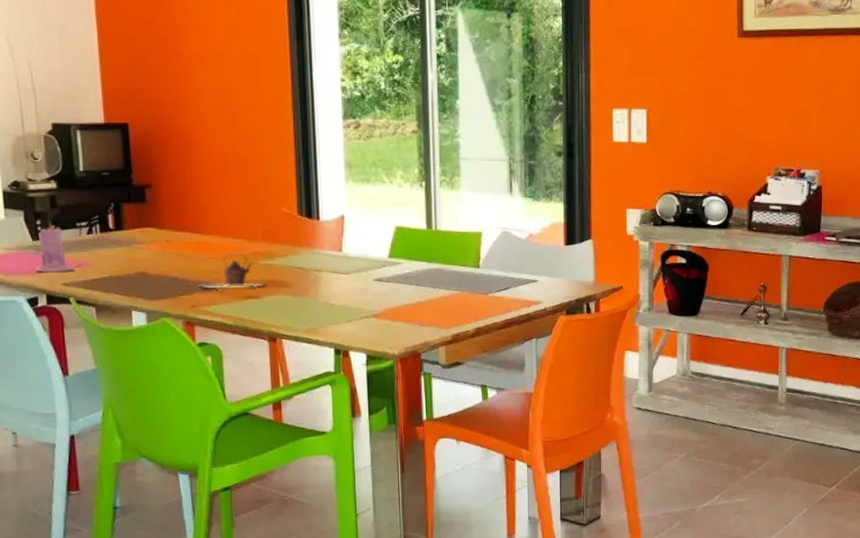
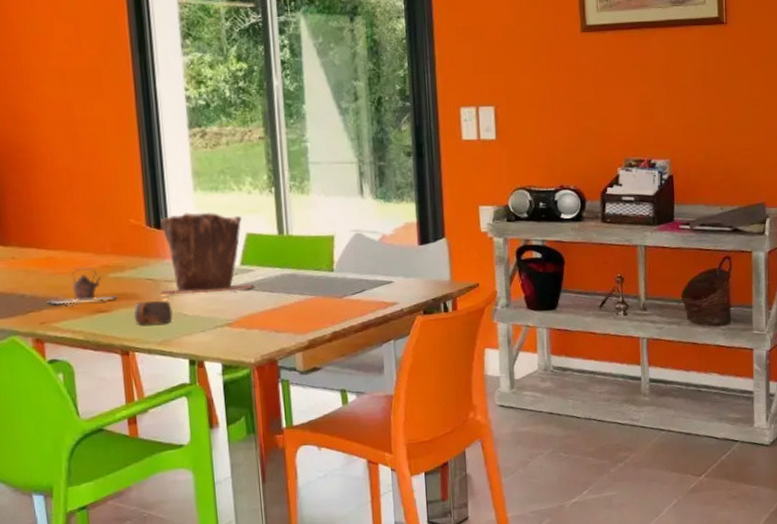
cup: none [282,289,320,313] -> present [134,301,173,325]
plant pot: none [308,203,403,284] -> present [159,212,256,295]

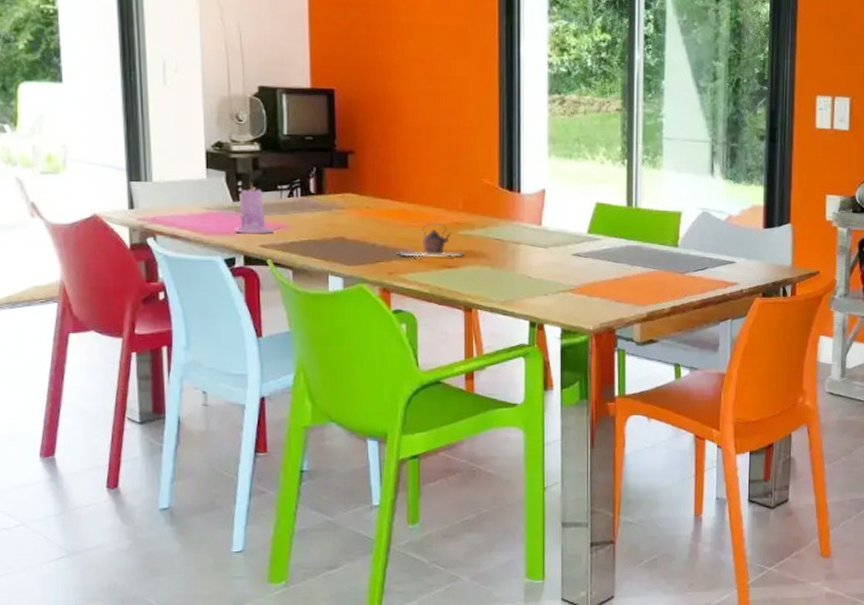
cup: present [134,301,173,325] -> none [479,260,517,284]
plant pot: present [159,212,256,295] -> none [506,177,601,258]

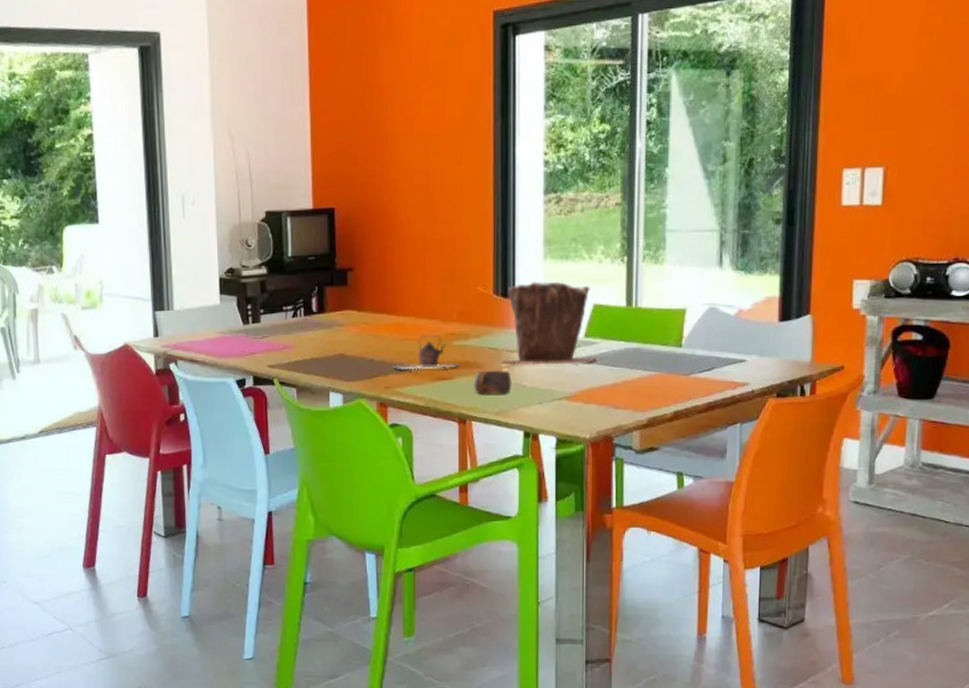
candle: present [235,183,274,233] -> none [245,306,280,354]
cup: none [479,260,517,284] -> present [474,370,512,394]
plant pot: none [506,177,601,258] -> present [500,281,598,365]

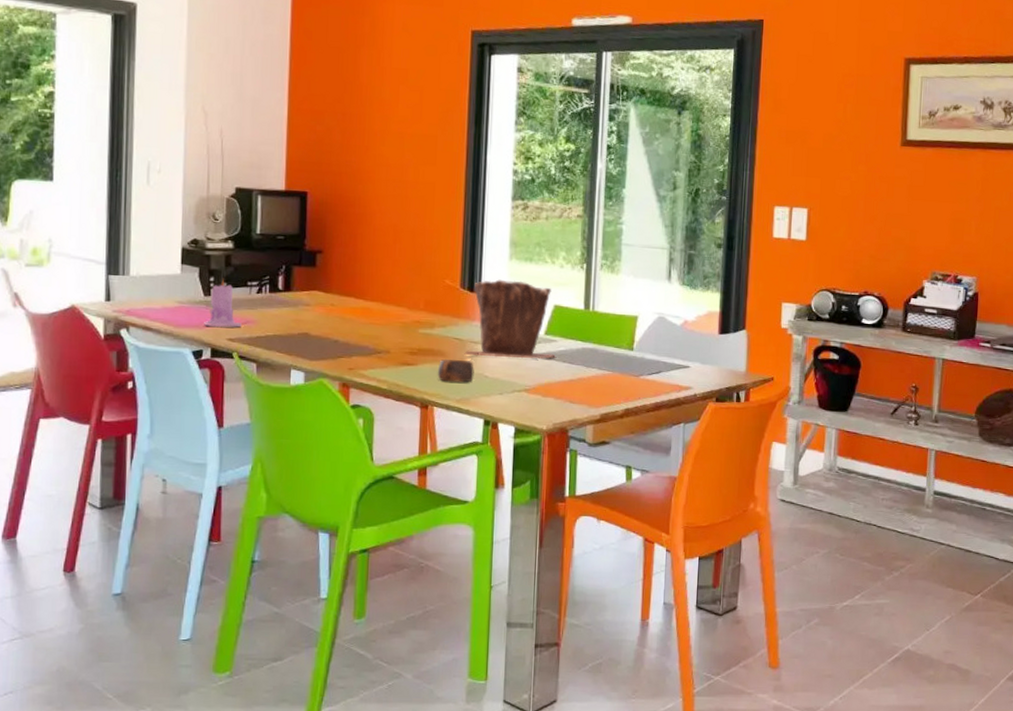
candle: none [245,306,280,354] -> present [204,279,242,328]
teapot: present [393,335,460,370] -> none [358,321,424,354]

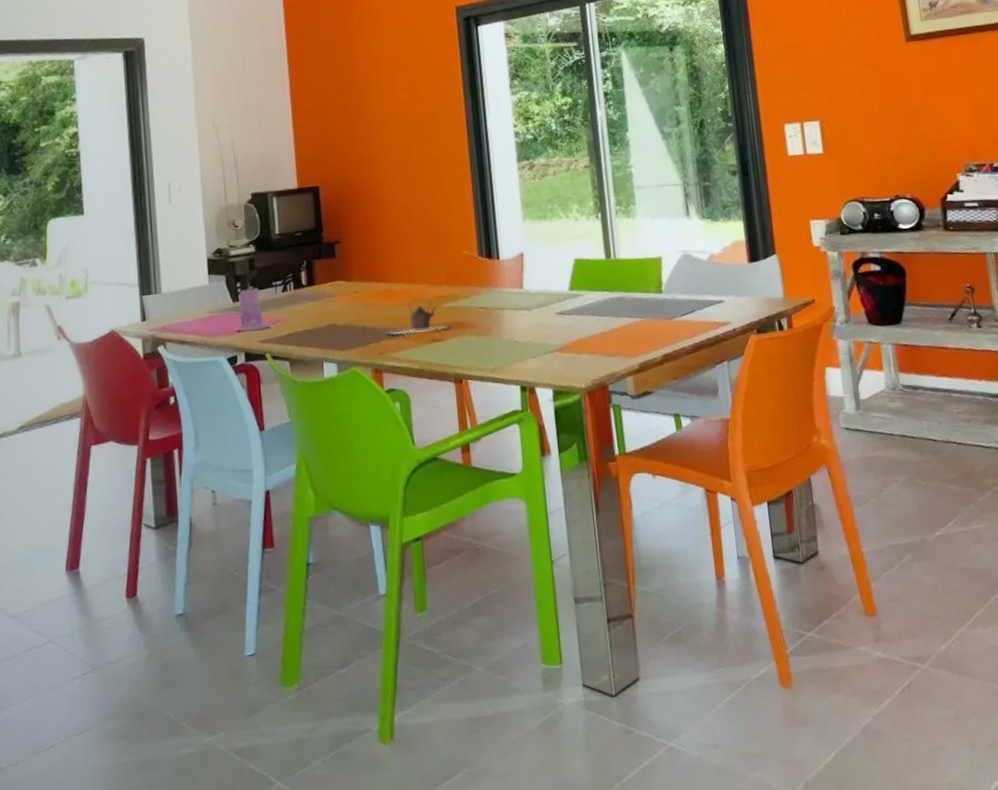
teapot: none [358,321,424,354] -> present [386,299,451,335]
cup: present [437,358,474,383] -> none [467,328,504,353]
plant pot: present [464,279,557,359] -> none [491,240,585,323]

